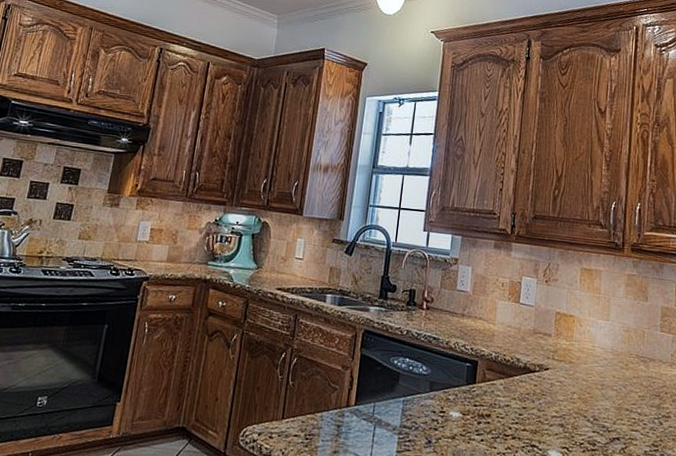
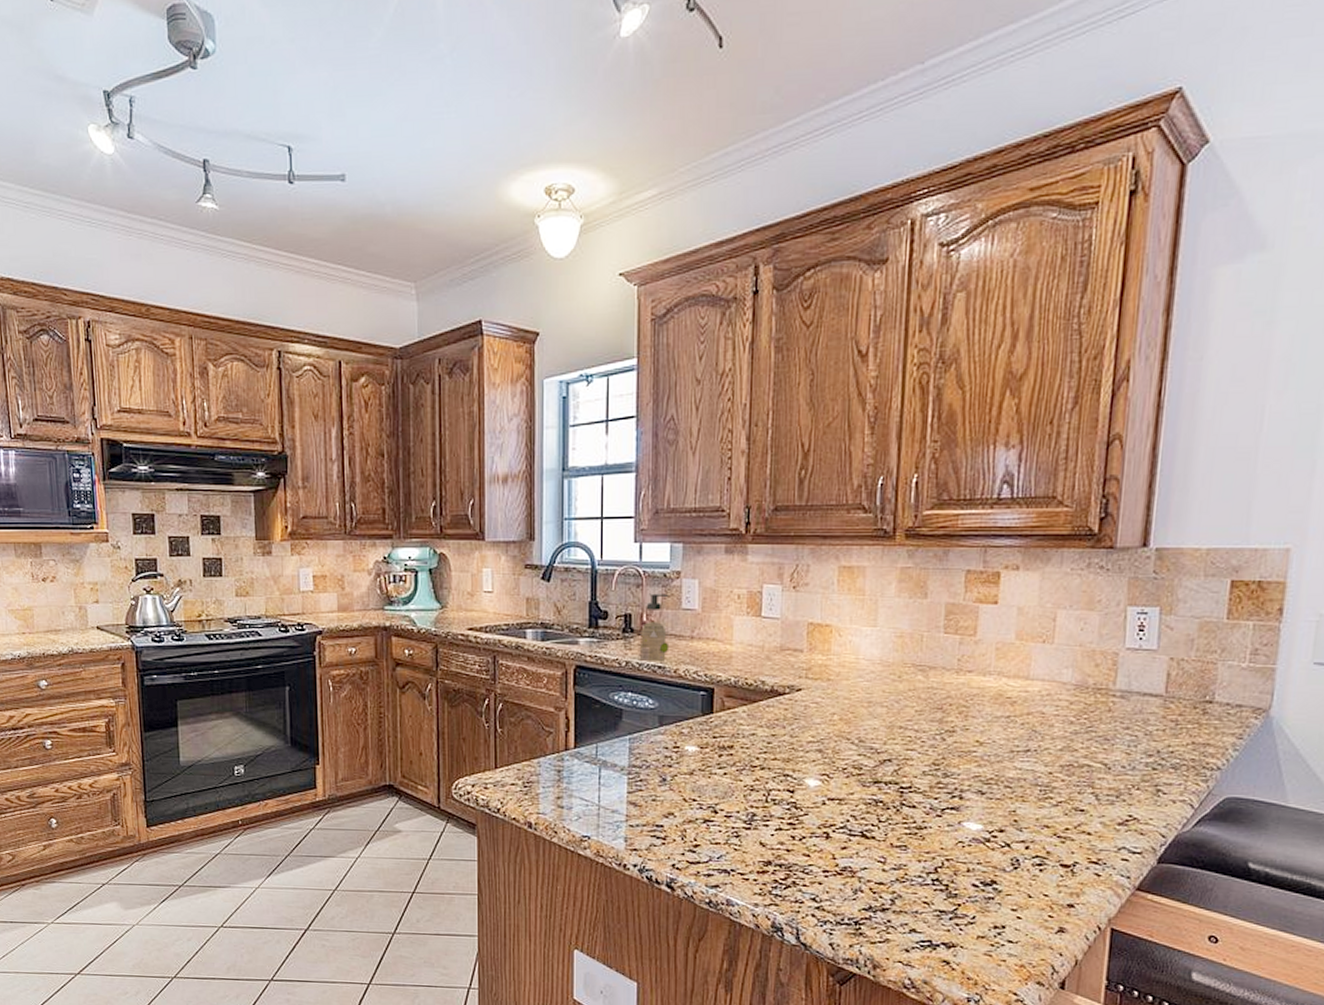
soap dispenser: none [417,274,447,335] -> present [637,593,670,663]

